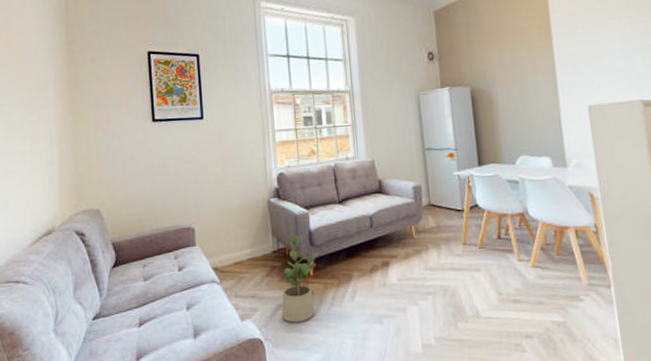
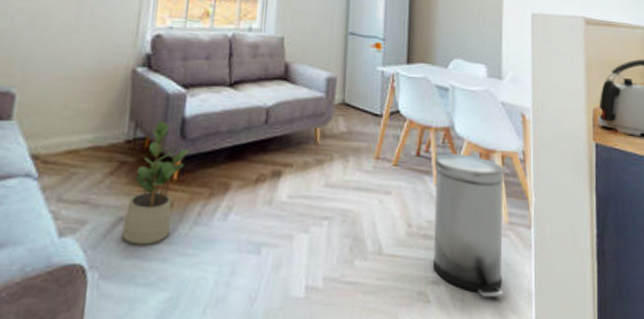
pedal bin: none [515,232,593,345] -> present [433,153,505,297]

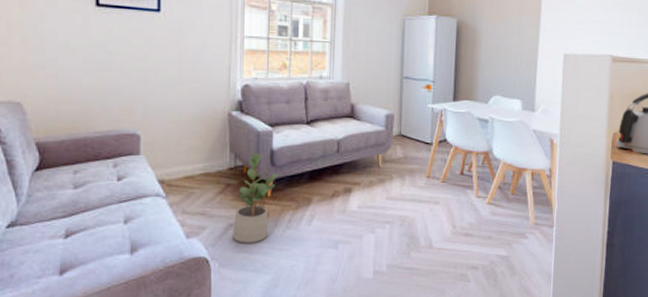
pedal bin: present [433,153,505,297] -> none [473,172,533,278]

